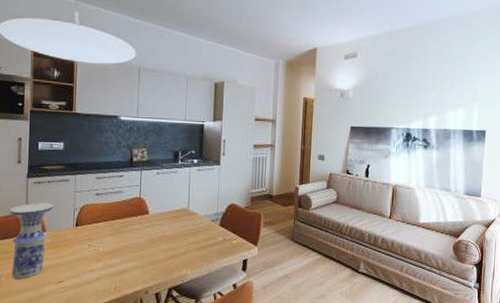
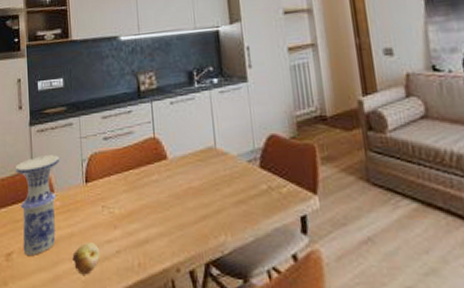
fruit: none [57,271,82,294] -> present [72,243,100,275]

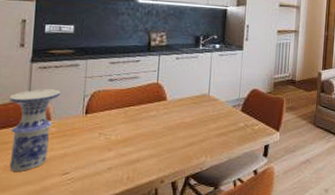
fruit: present [72,243,100,275] -> none [63,161,91,187]

